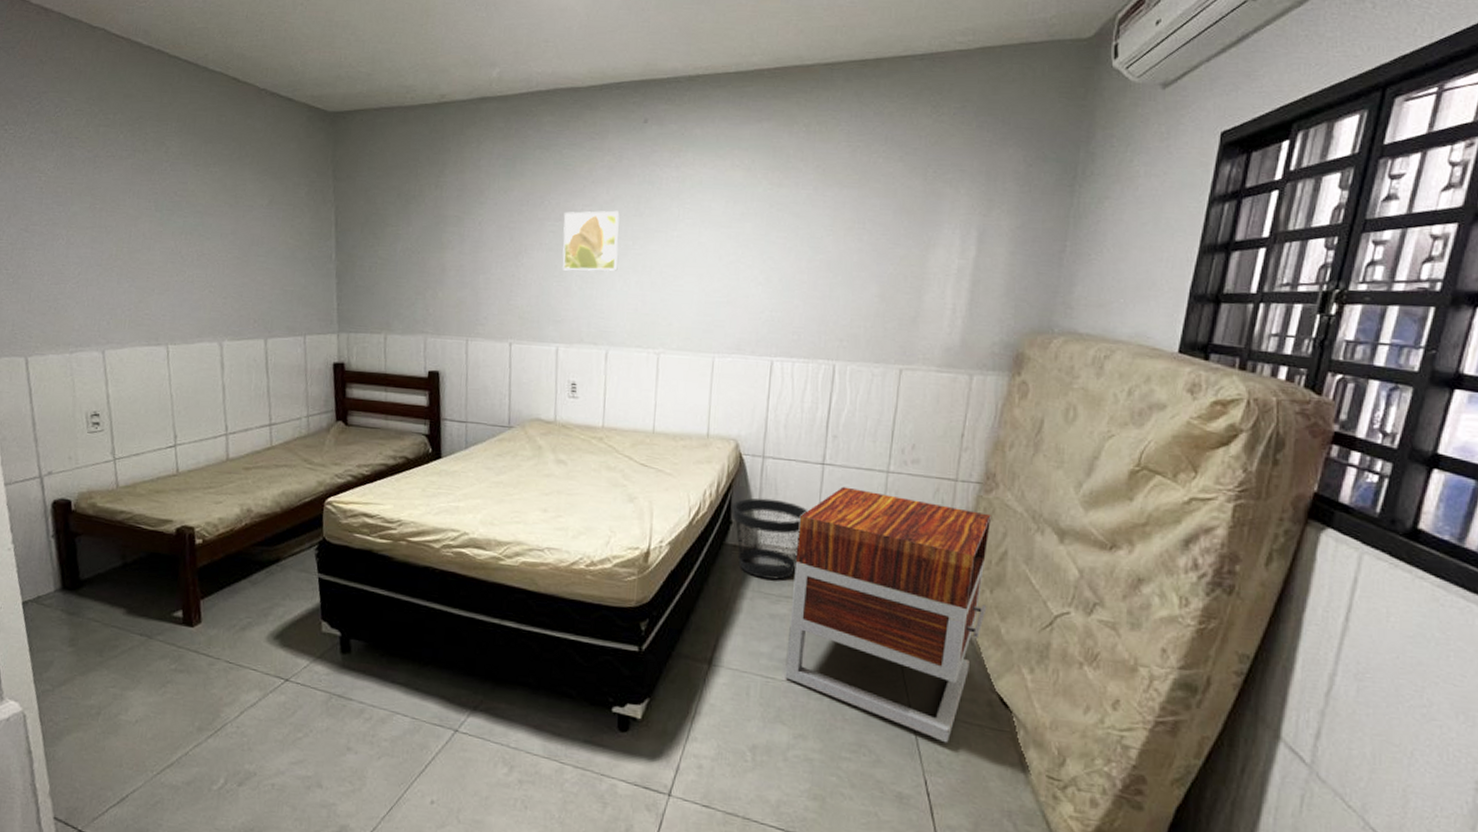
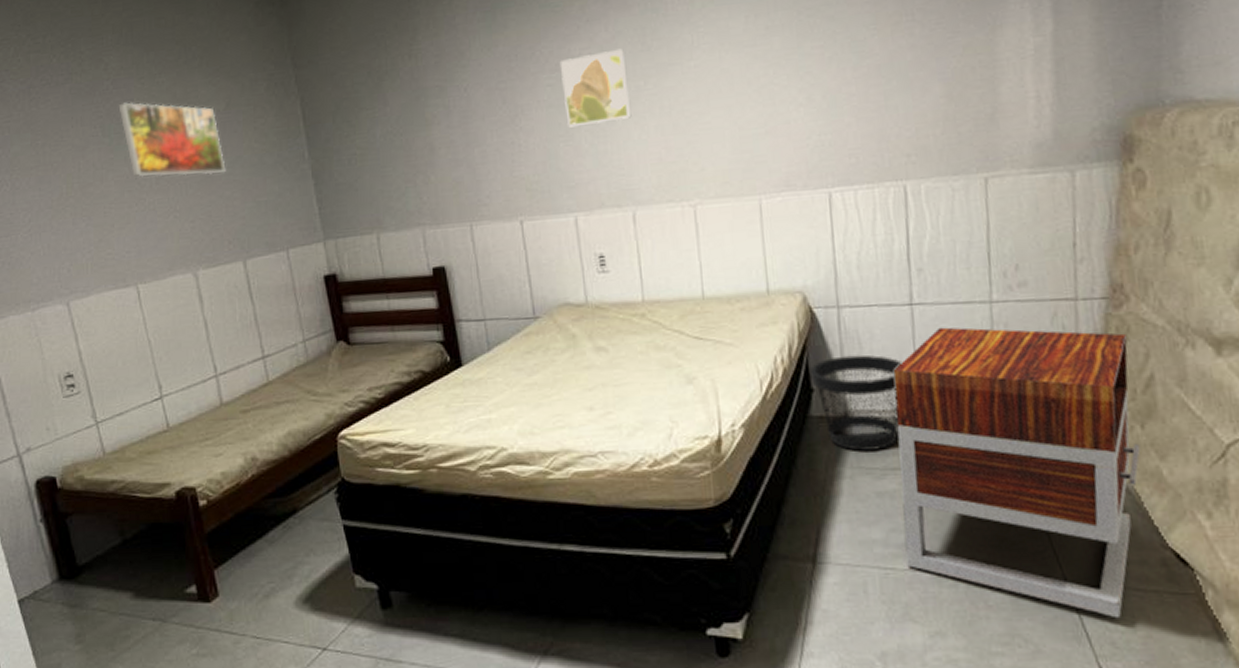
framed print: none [173,184,261,260] -> present [118,102,226,177]

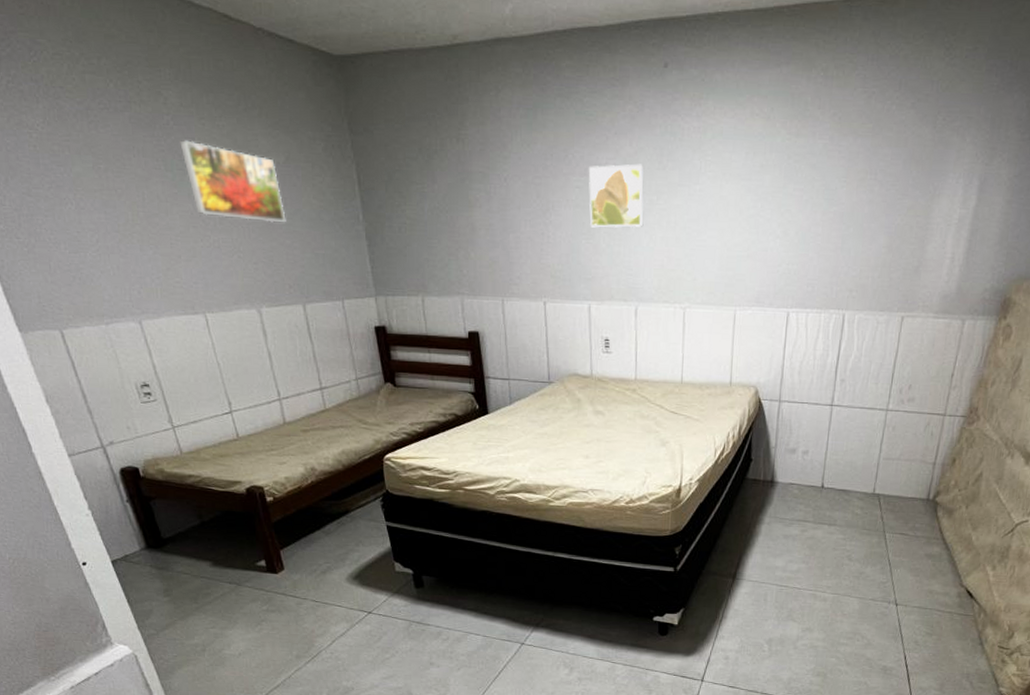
wastebasket: present [810,354,903,451] -> none [752,437,818,507]
nightstand: present [893,327,1141,619] -> none [796,424,971,627]

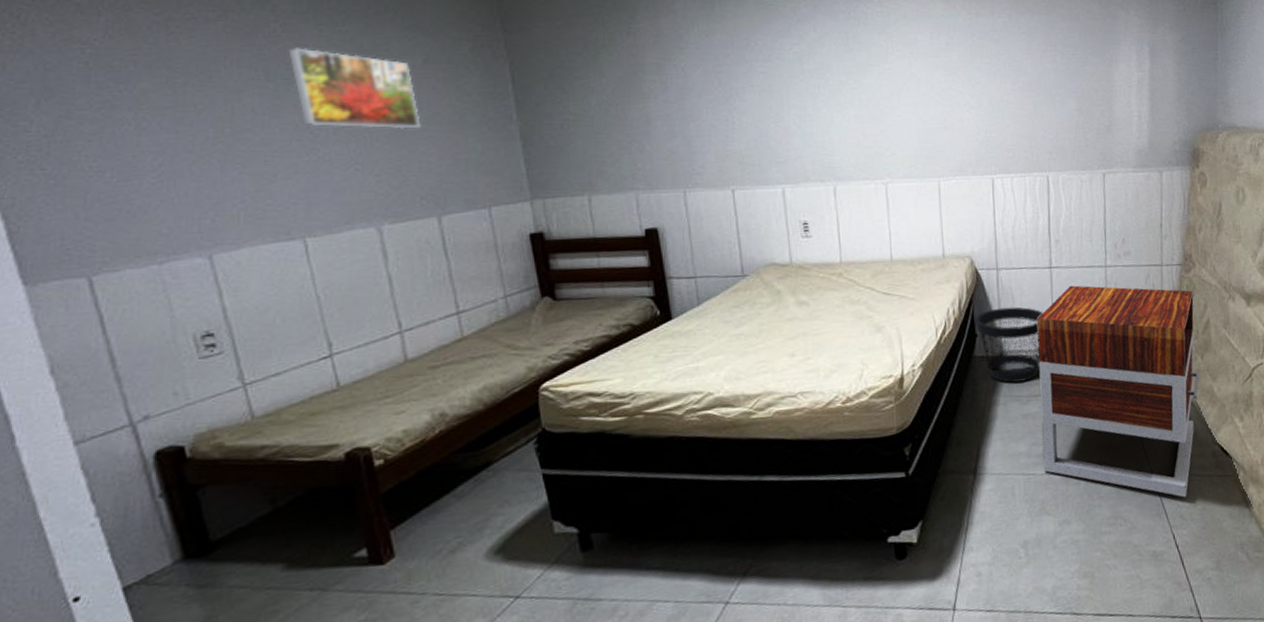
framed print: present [588,164,644,228] -> none [772,47,835,111]
wastebasket: none [752,437,818,507] -> present [975,306,1044,383]
nightstand: none [796,424,971,627] -> present [1036,285,1201,498]

